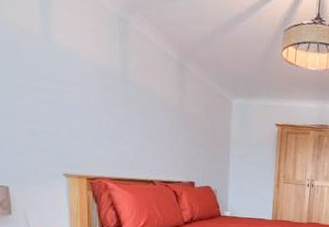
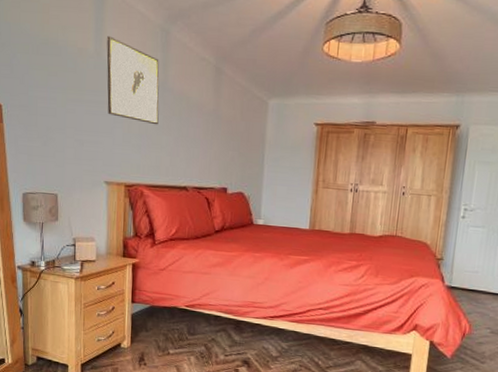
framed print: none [56,19,120,118] -> present [106,36,160,125]

